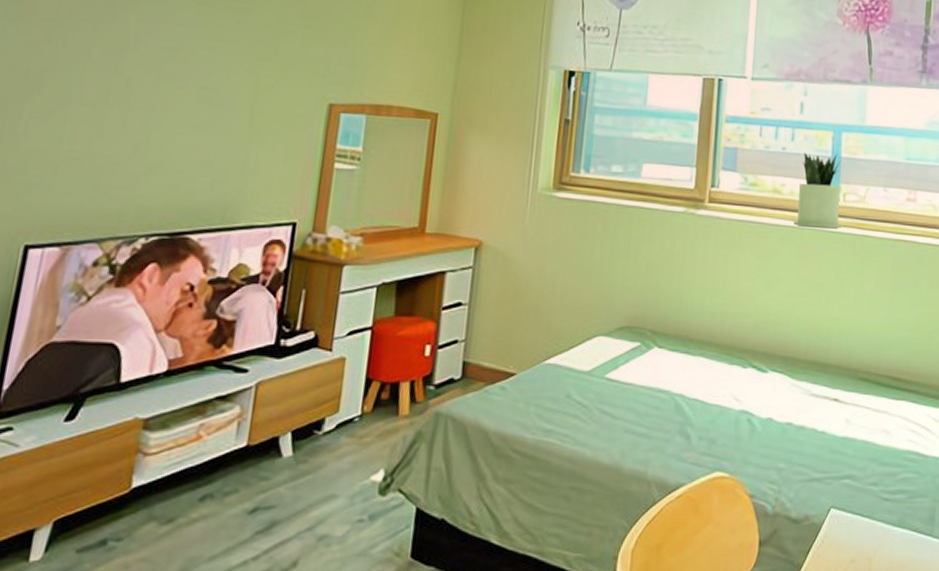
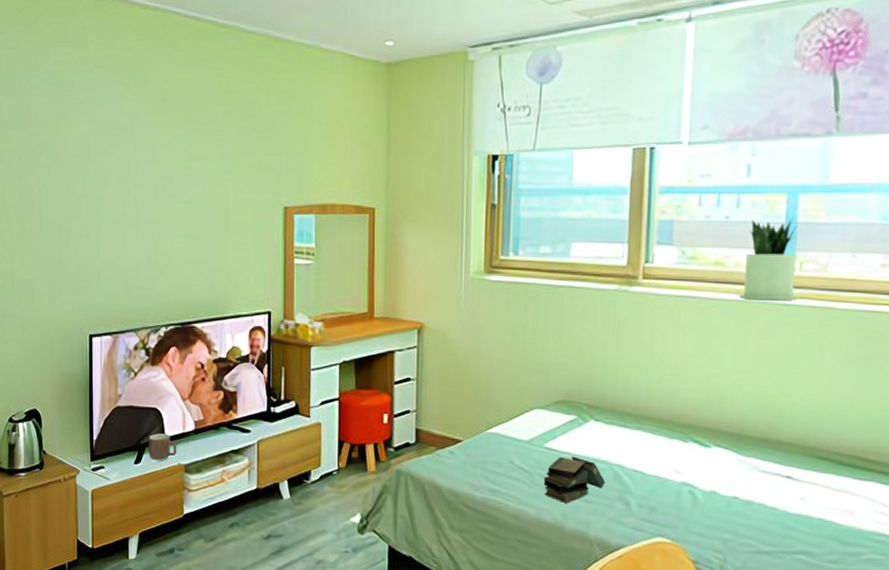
mug: none [89,377,137,416] -> present [148,433,177,461]
book: none [602,387,667,440] -> present [543,456,606,503]

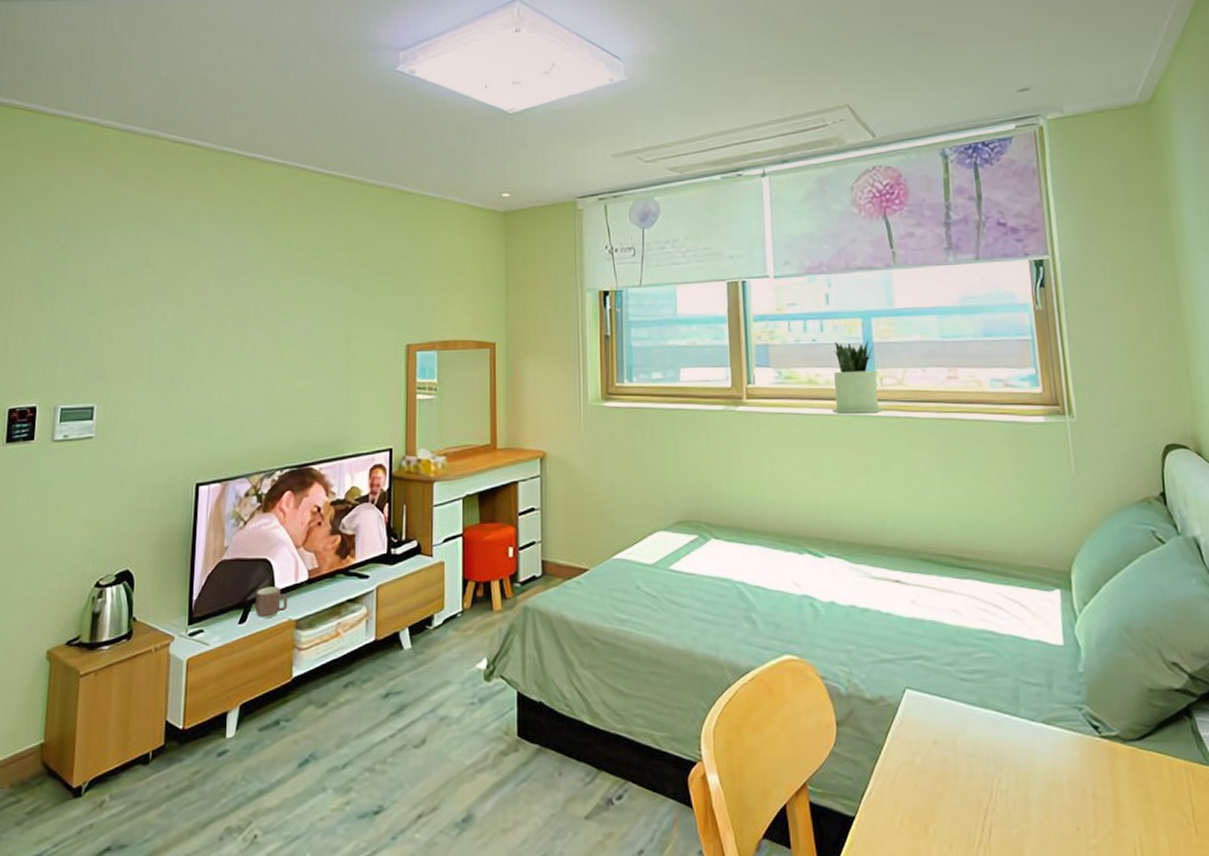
book: present [543,456,606,503] -> none [671,577,731,627]

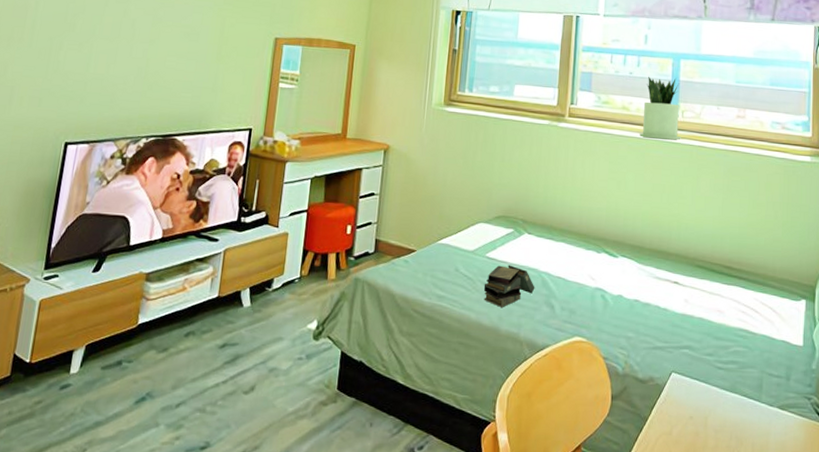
mug: present [255,587,288,618] -> none [109,241,141,270]
book: none [671,577,731,627] -> present [483,265,535,307]

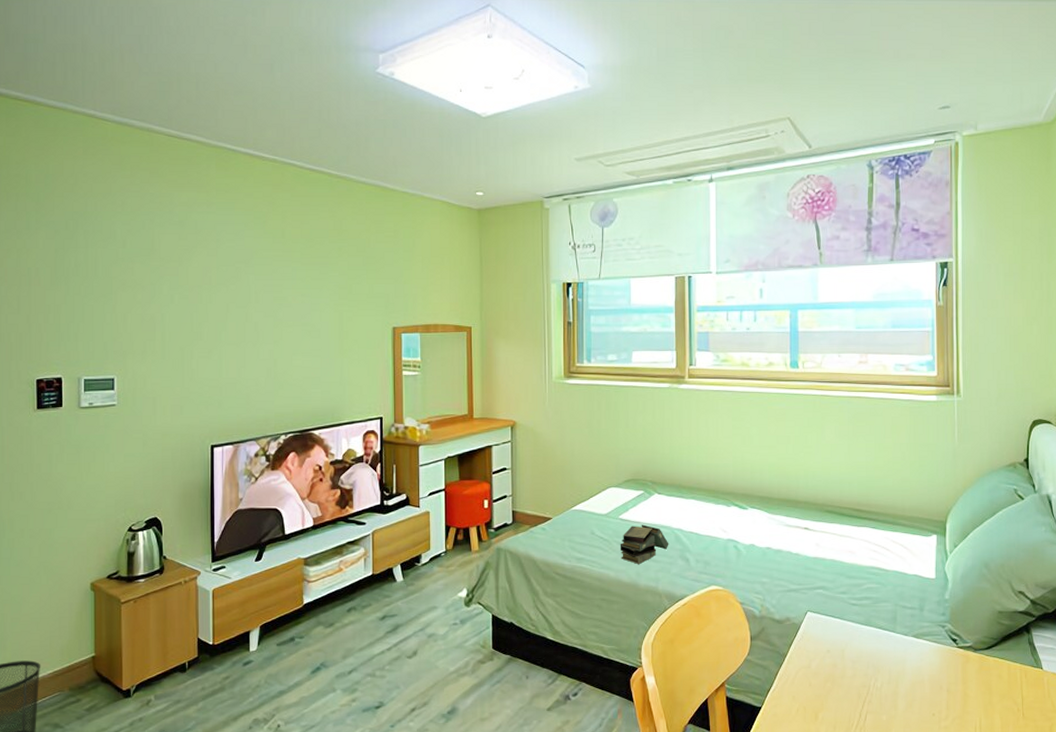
planter: present [639,76,681,141] -> none [761,330,803,393]

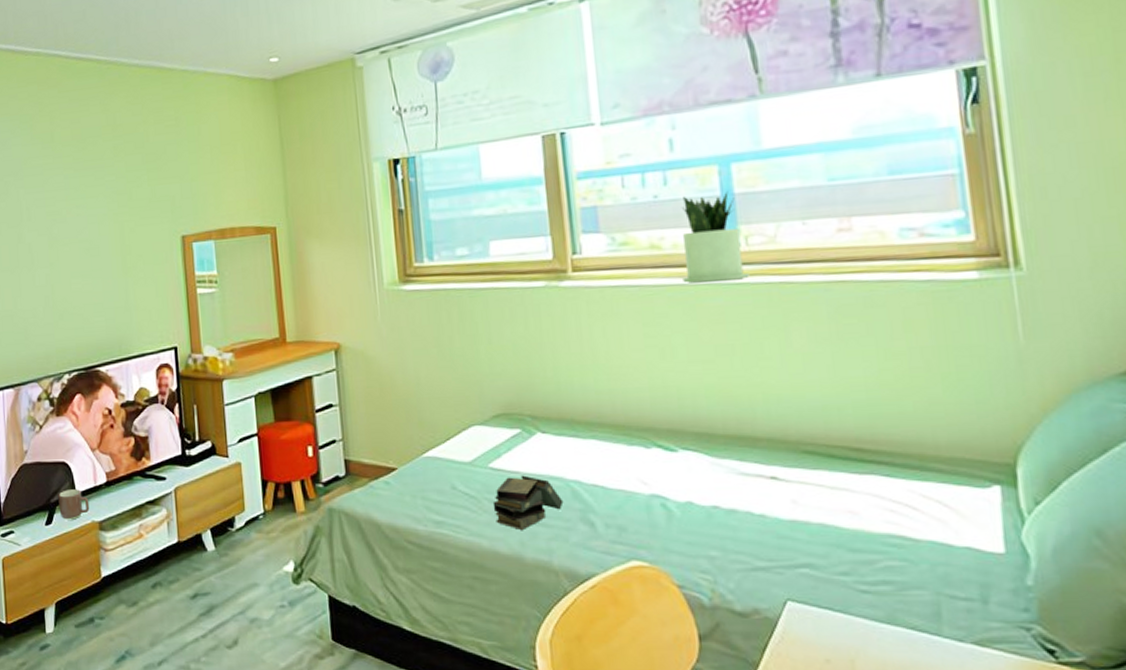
mug: none [268,531,297,557] -> present [58,489,90,520]
planter: none [761,330,803,393] -> present [682,191,750,284]

